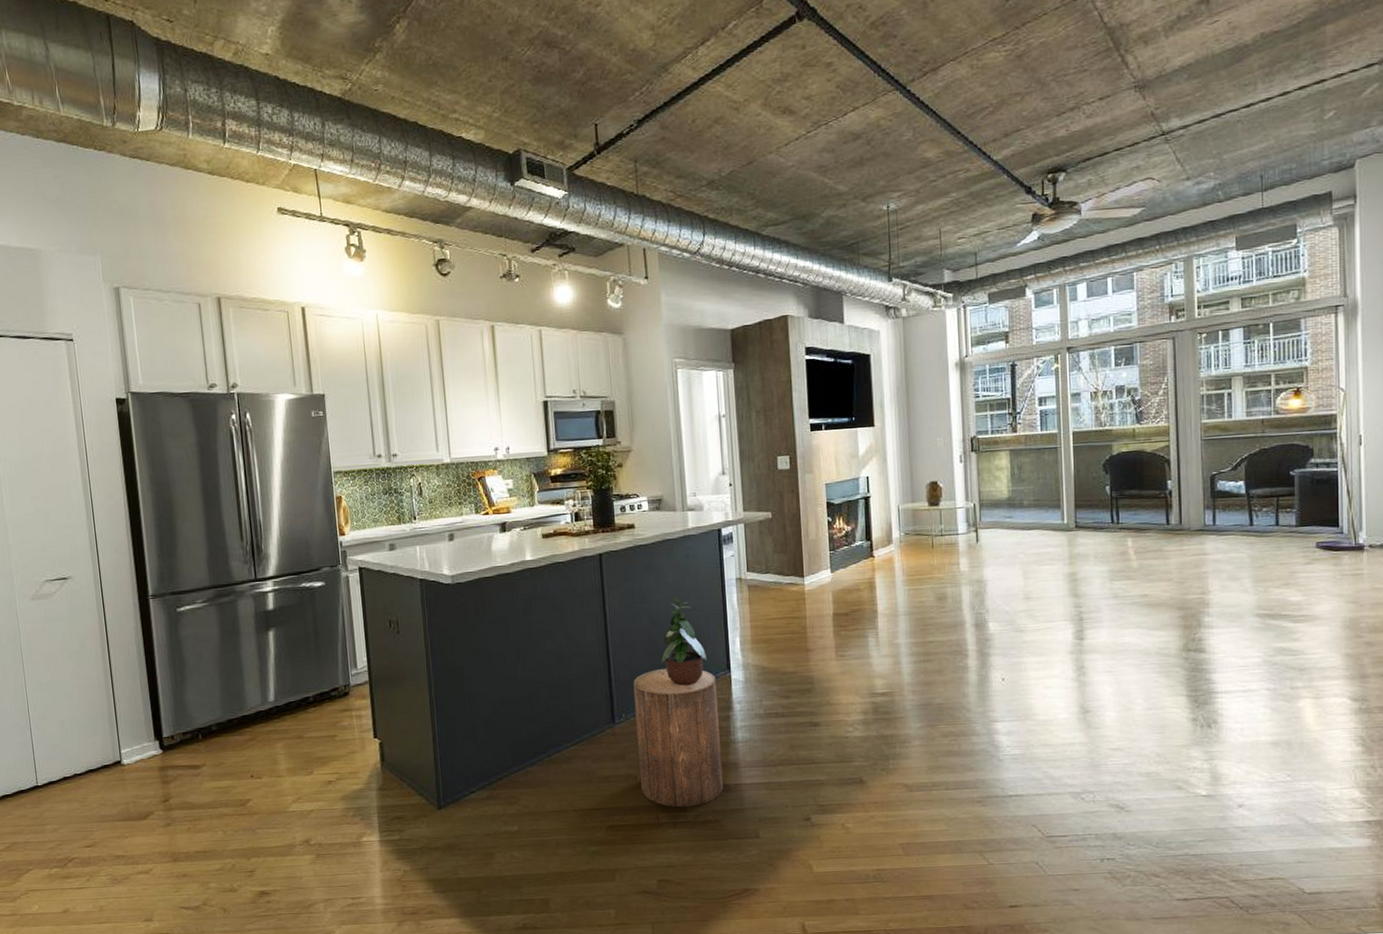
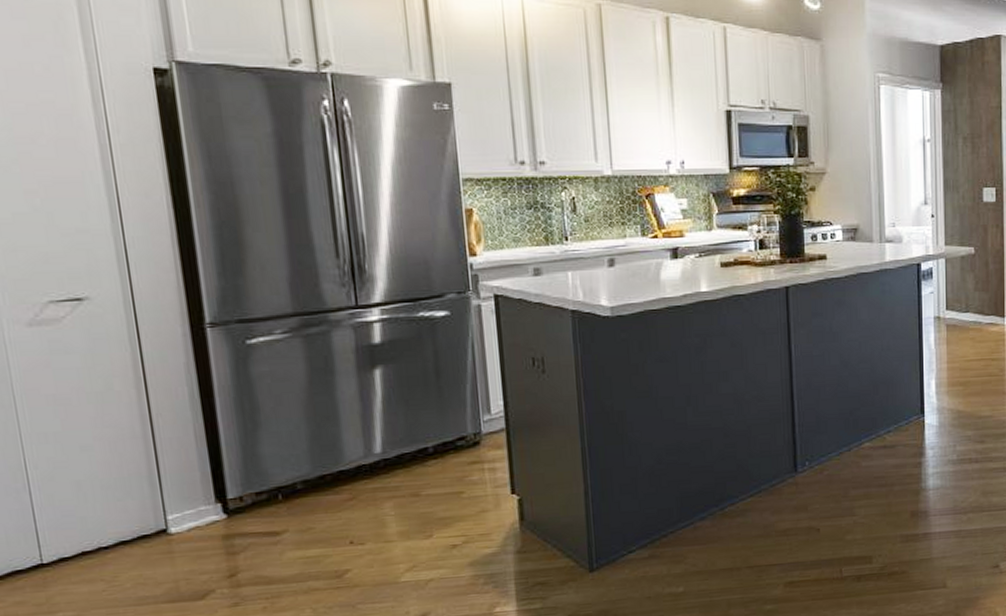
stool: present [633,668,724,808] -> none [819,412,912,560]
potted plant: present [661,597,708,686] -> none [850,335,901,431]

